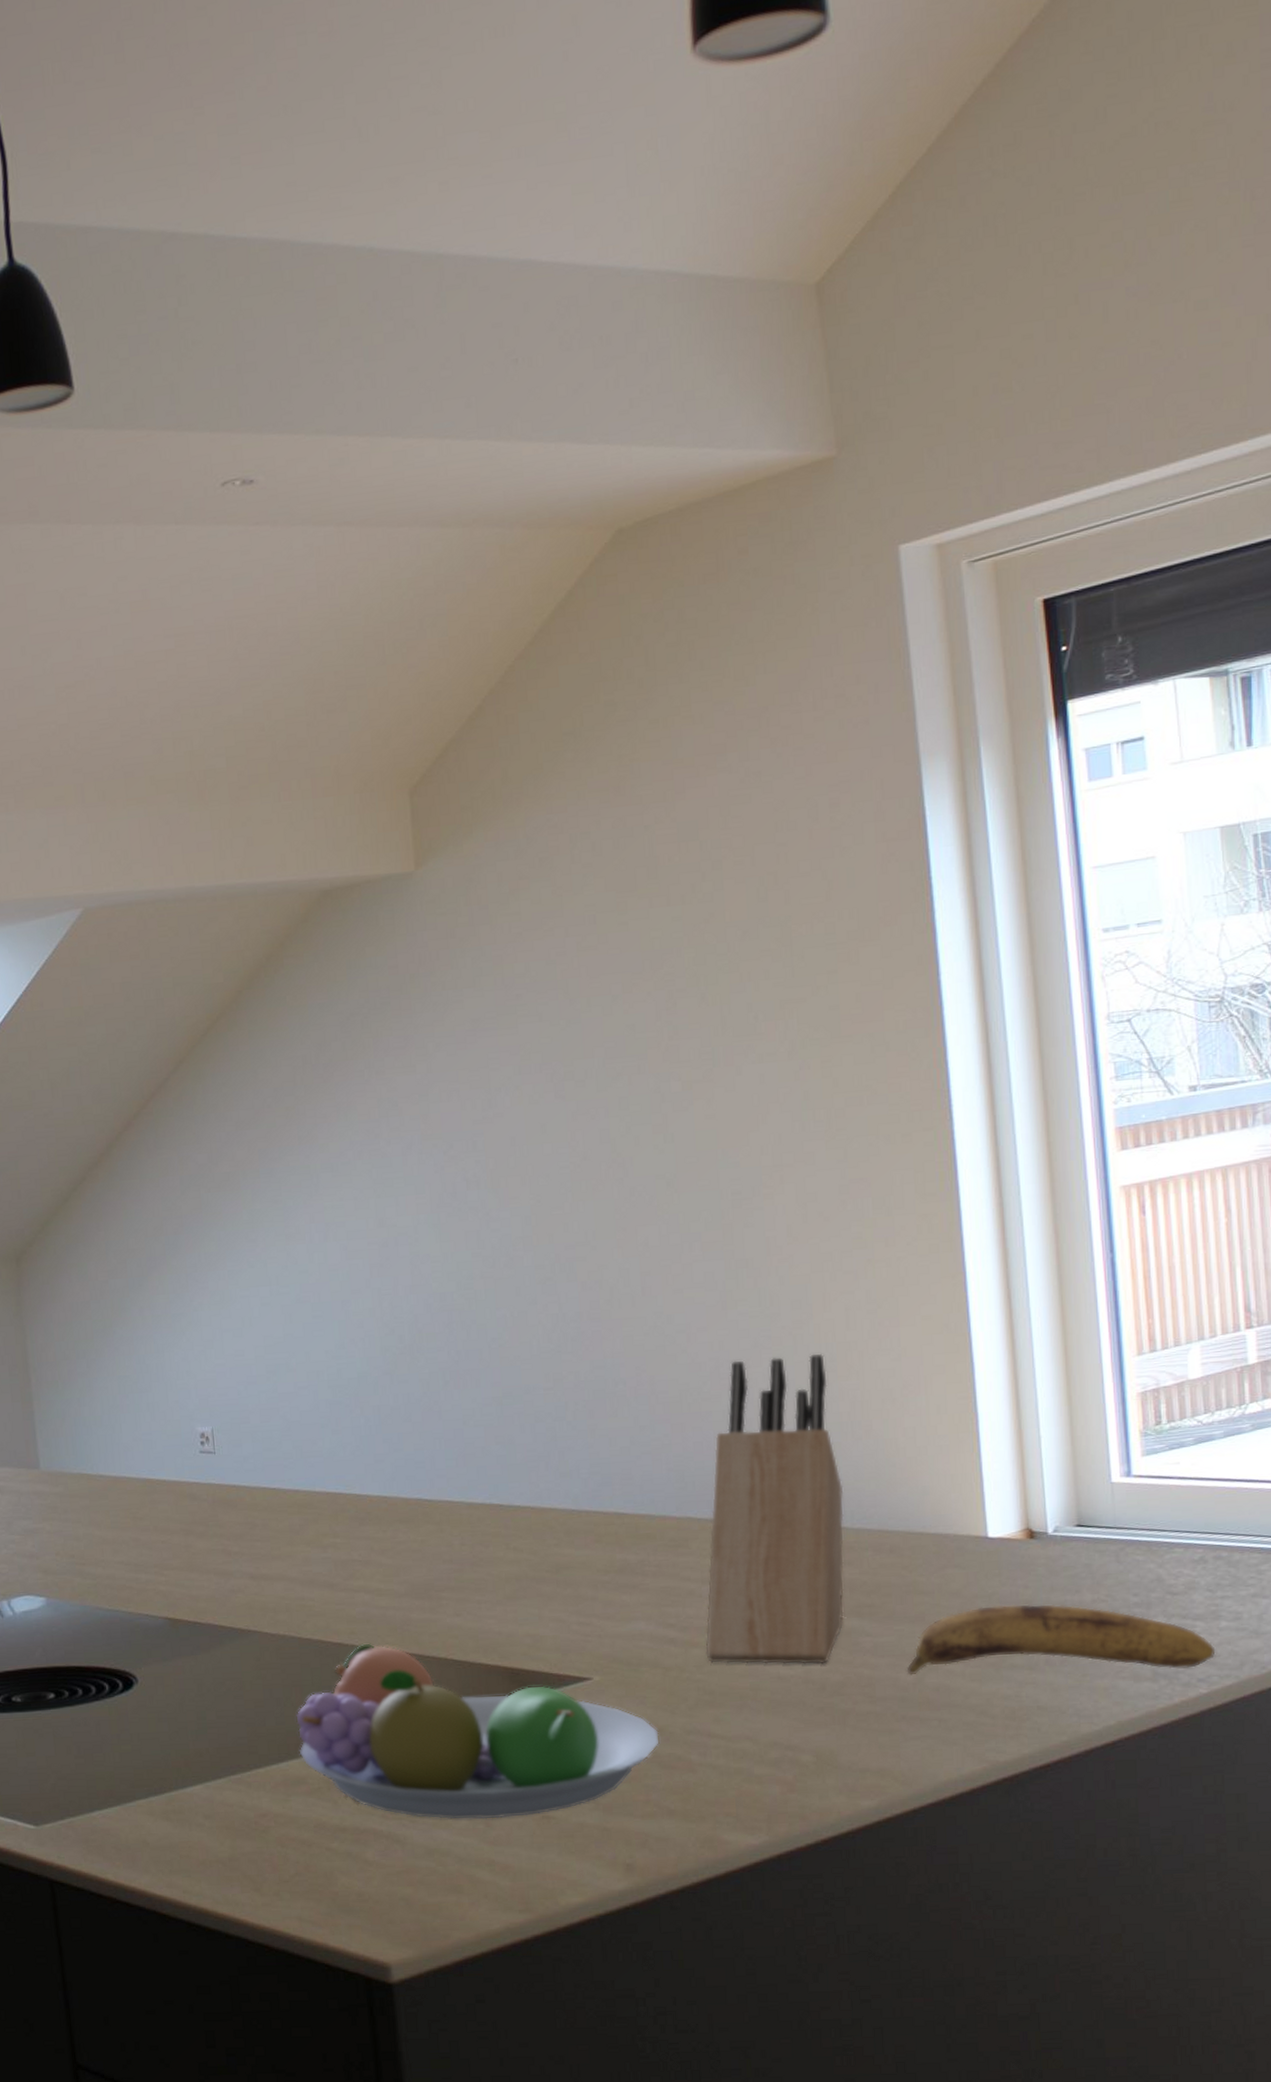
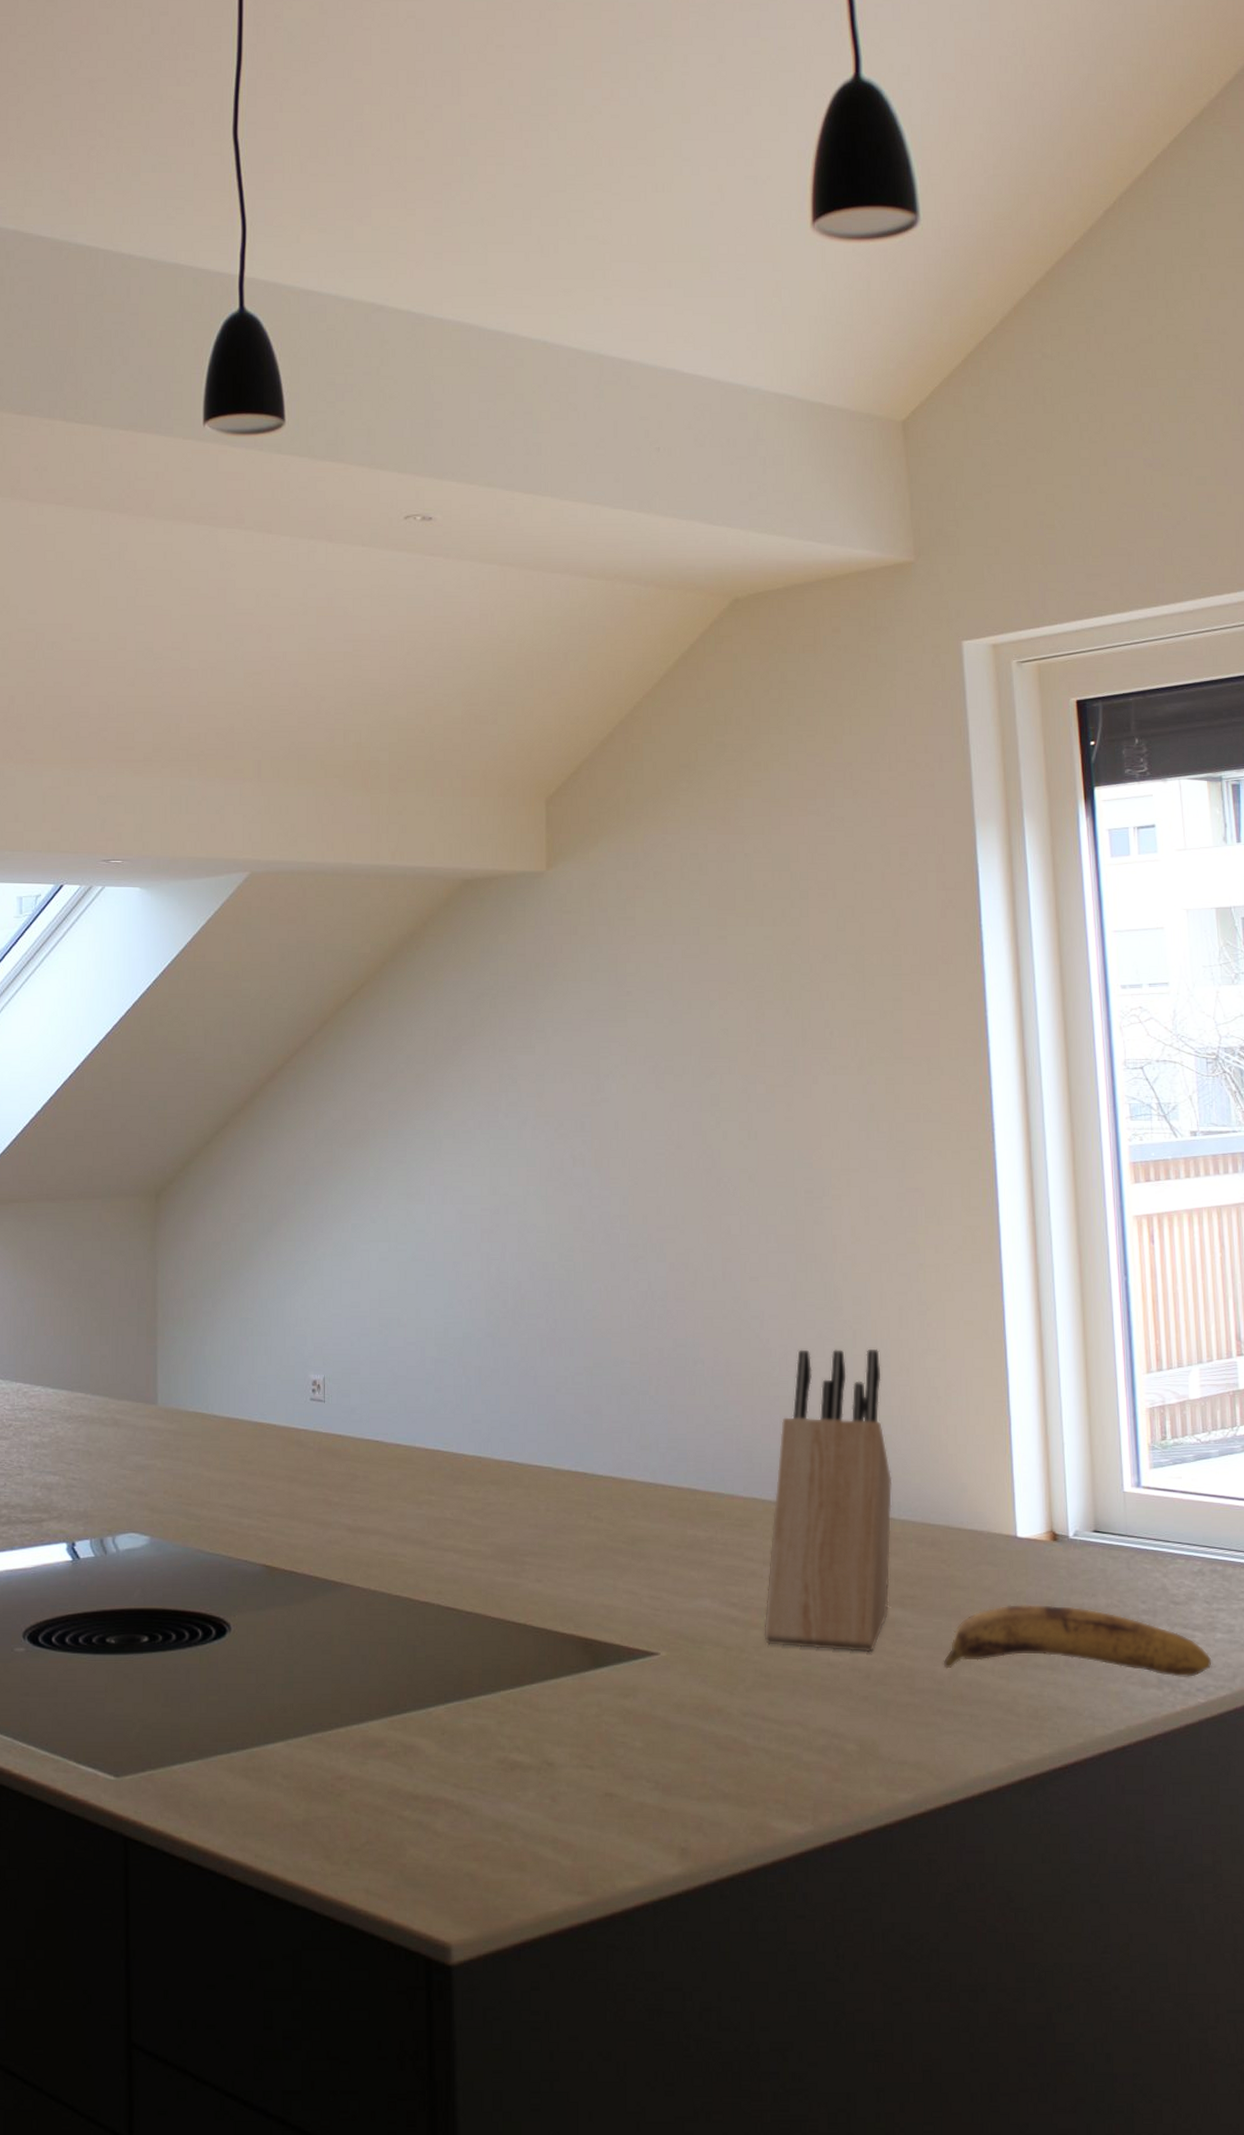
fruit bowl: present [296,1643,660,1819] -> none [379,1604,718,1794]

